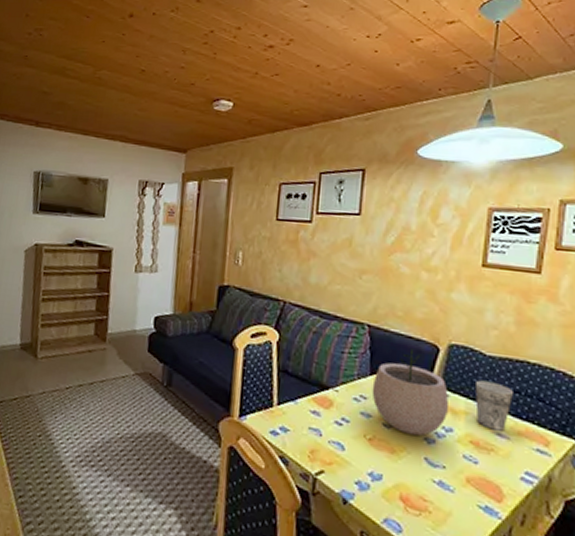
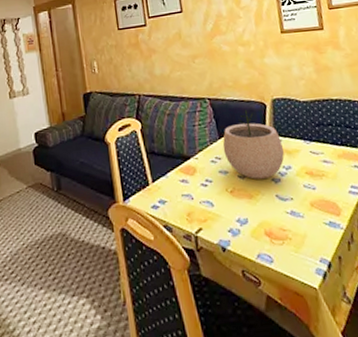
cup: present [475,380,513,431] -> none [299,121,329,159]

